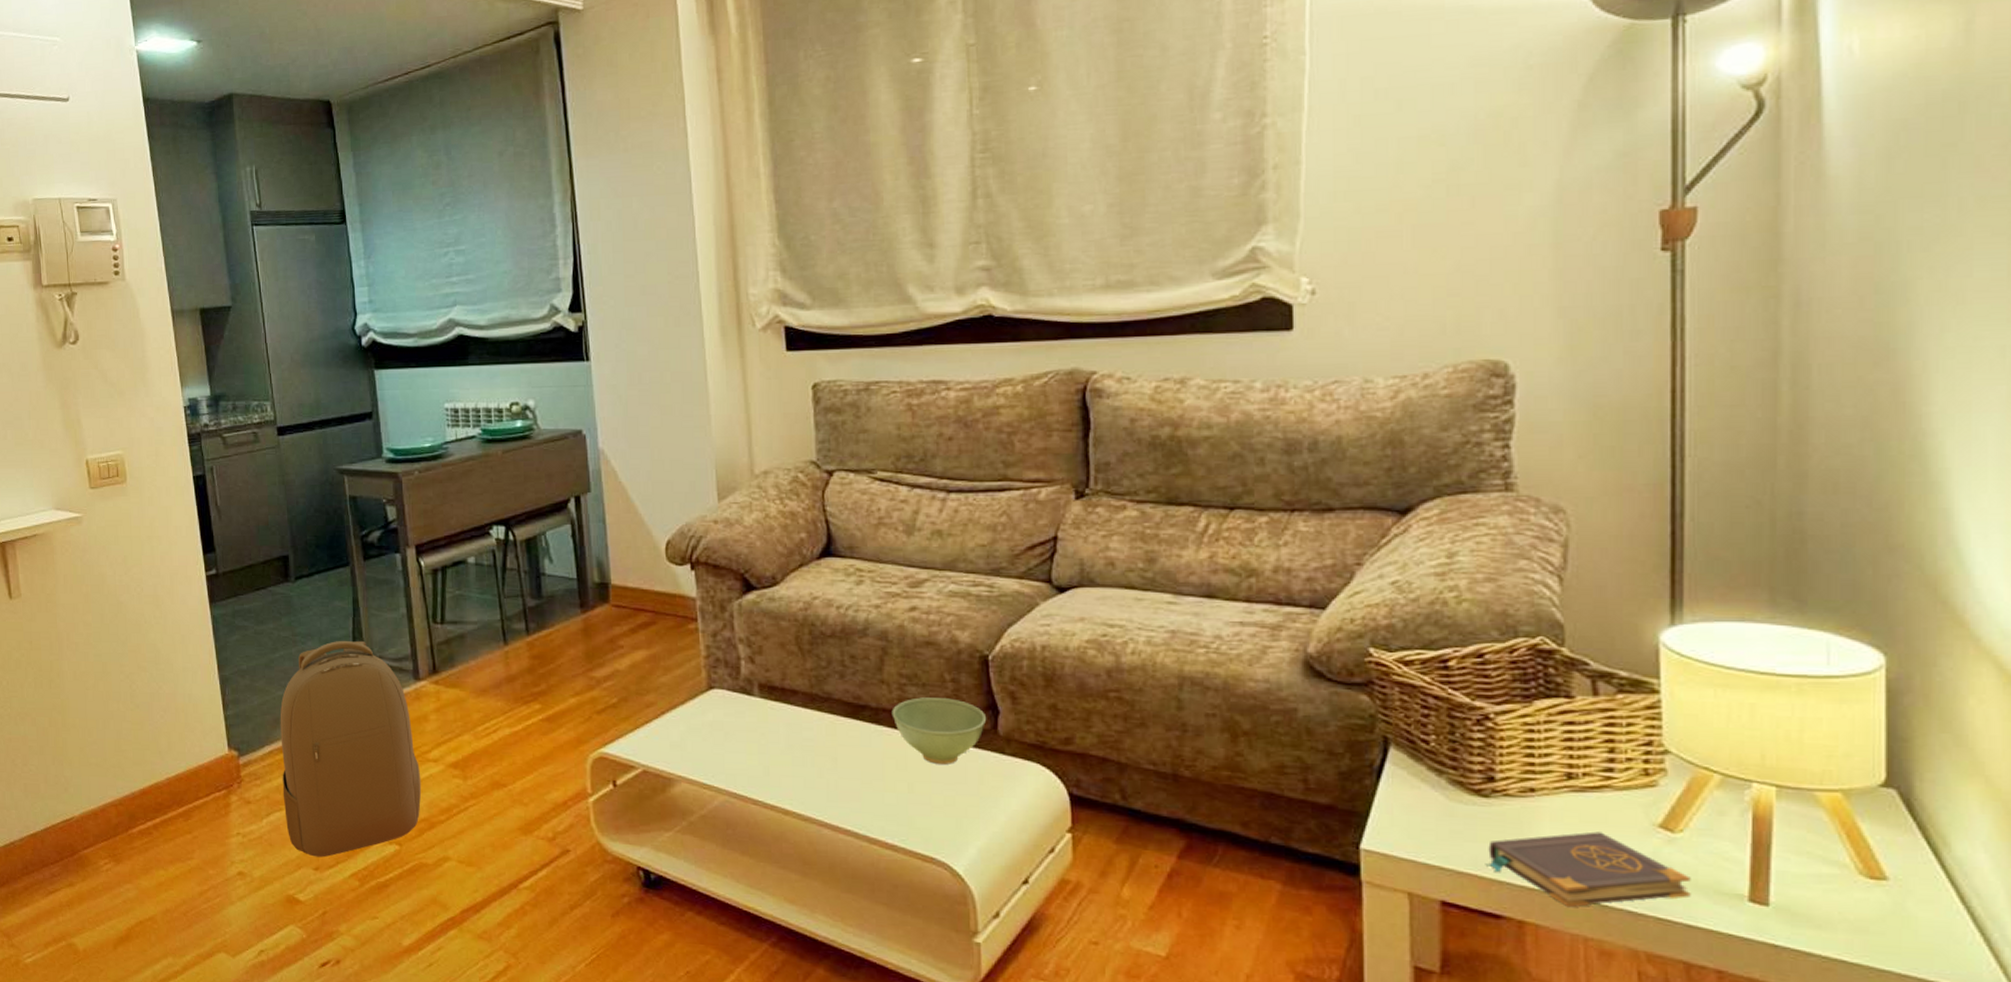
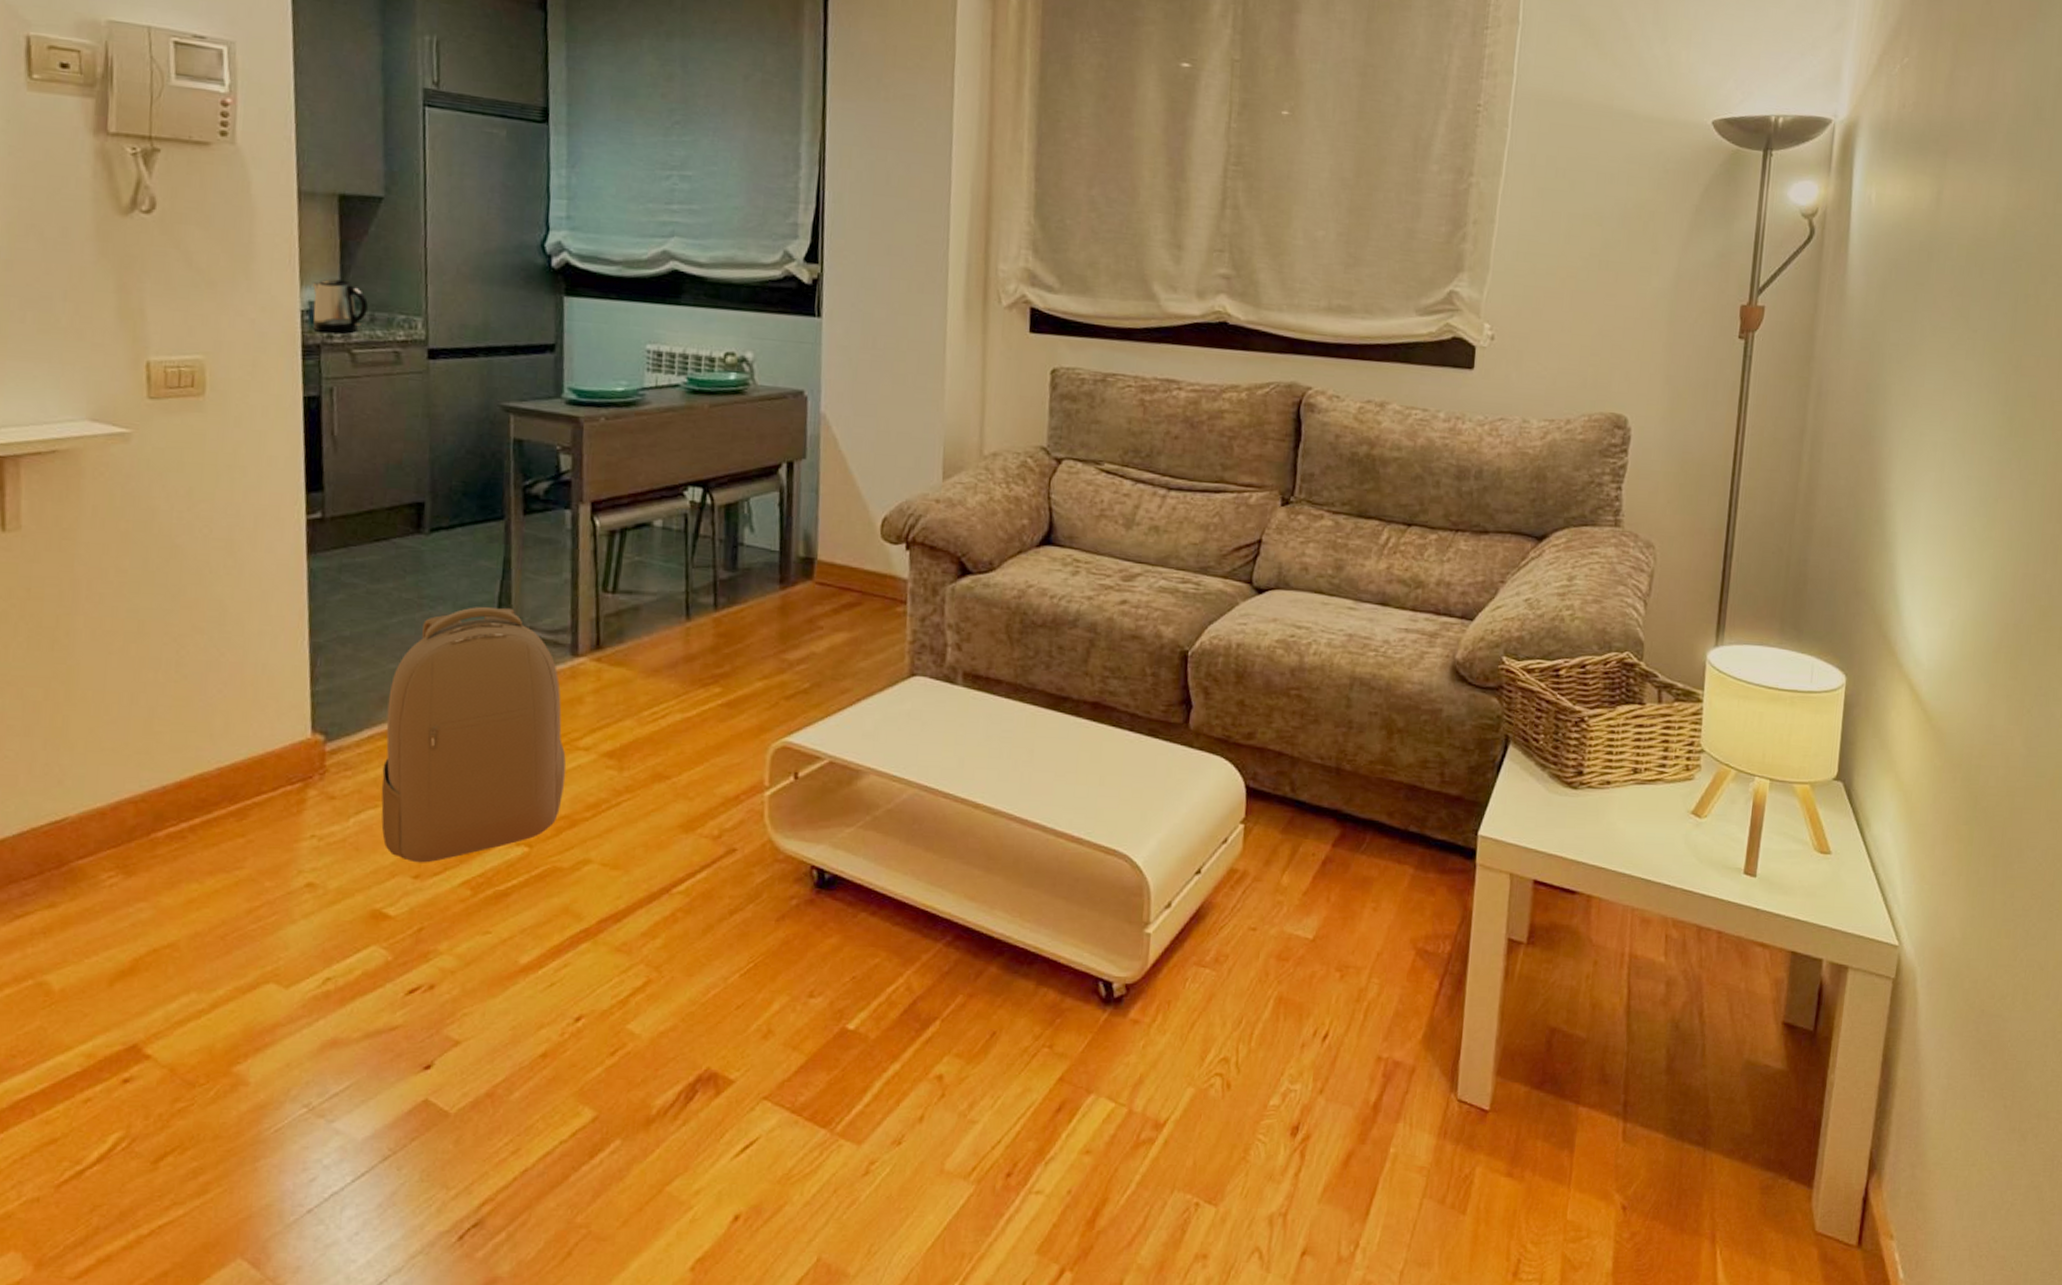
kettle: none [190,378,230,423] -> present [313,278,368,335]
bowl: present [891,697,987,764] -> none [1092,690,1181,757]
book: present [1485,831,1691,908] -> none [1569,818,1708,883]

